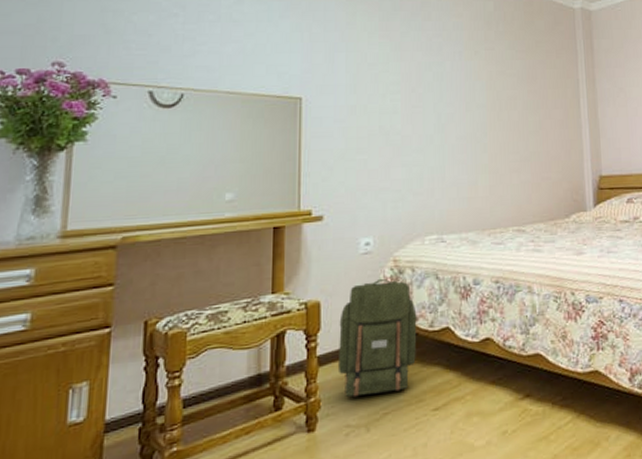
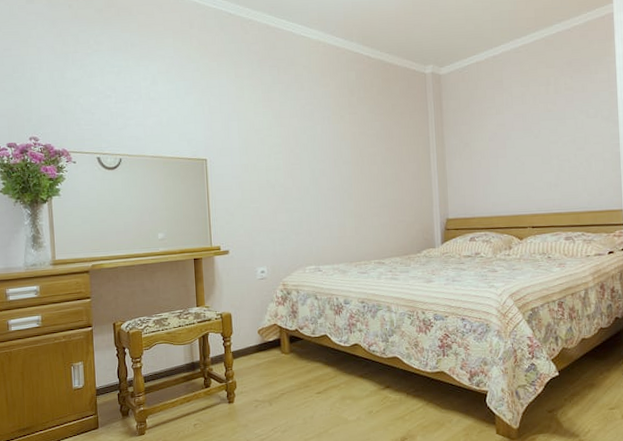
backpack: present [337,278,417,397] -> none [246,297,303,381]

